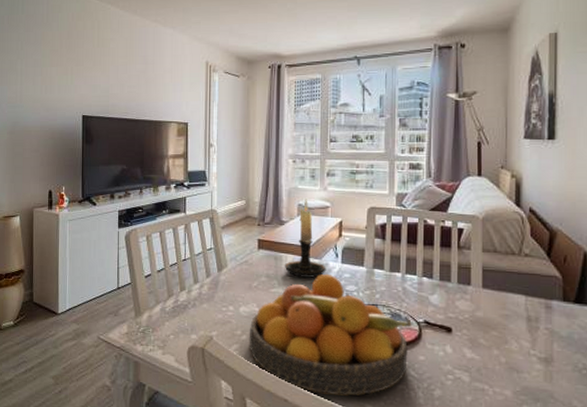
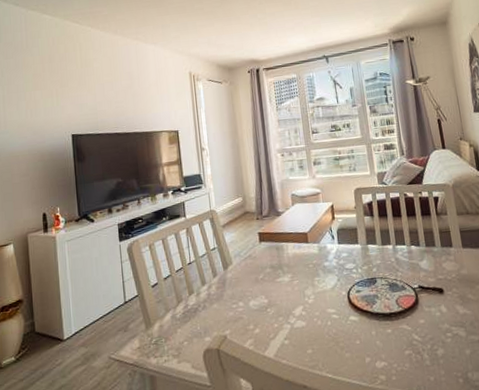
fruit bowl: present [248,273,412,396] -> none [261,256,411,374]
candle holder: present [285,199,326,278] -> none [287,188,326,263]

